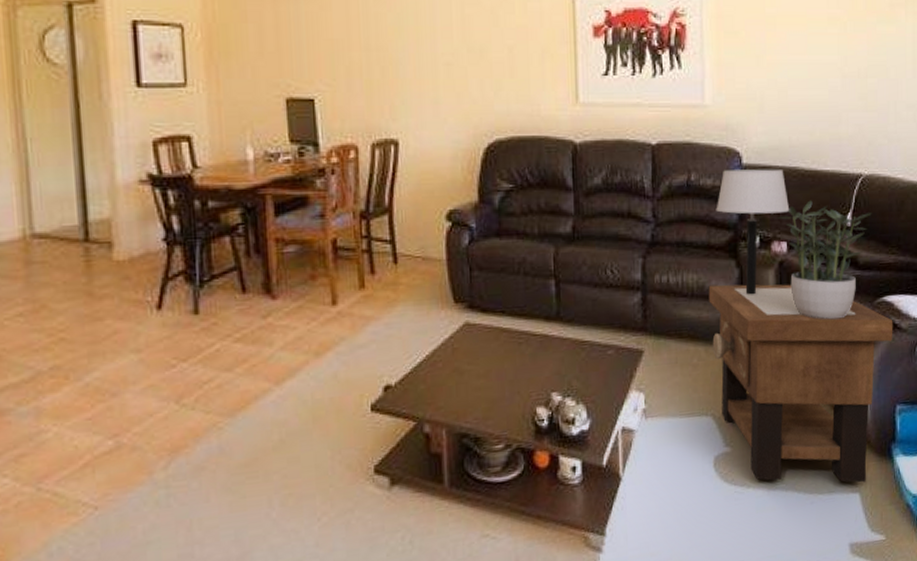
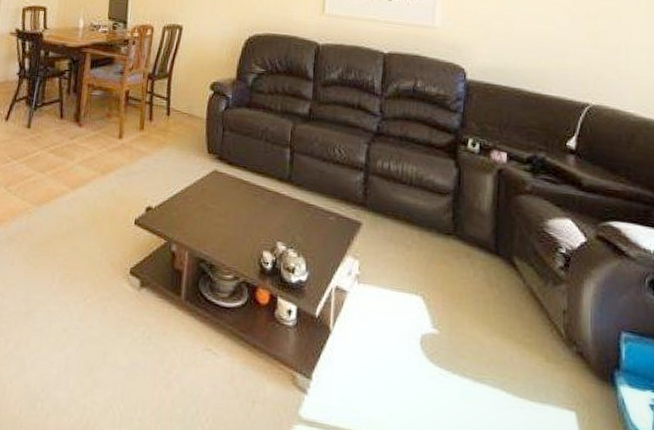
side table: present [708,284,893,483] -> none [426,178,620,403]
table lamp: present [716,168,789,295] -> none [438,82,511,195]
potted plant: present [776,200,873,320] -> none [497,119,600,234]

